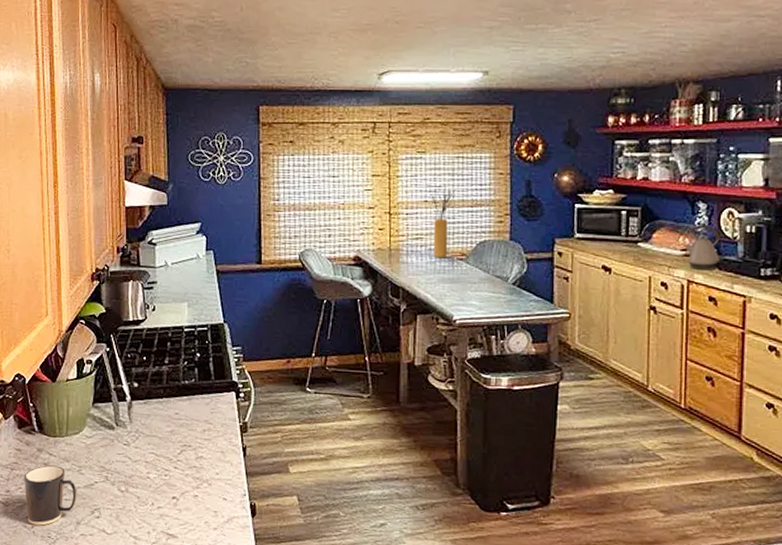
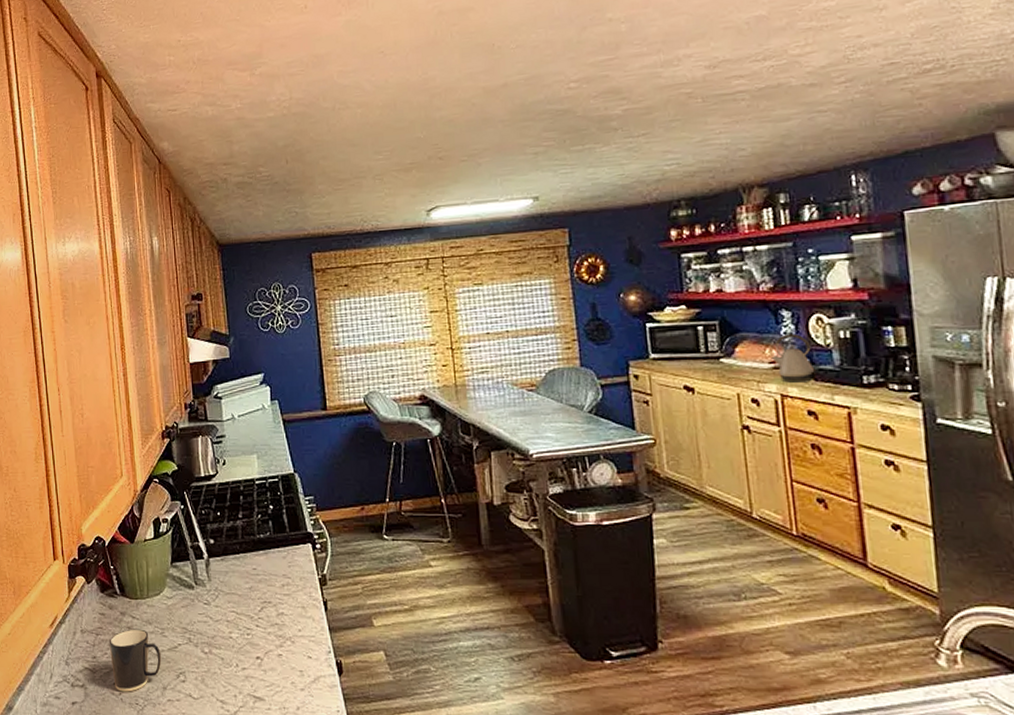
vase: present [432,185,456,259] -> none [493,315,518,391]

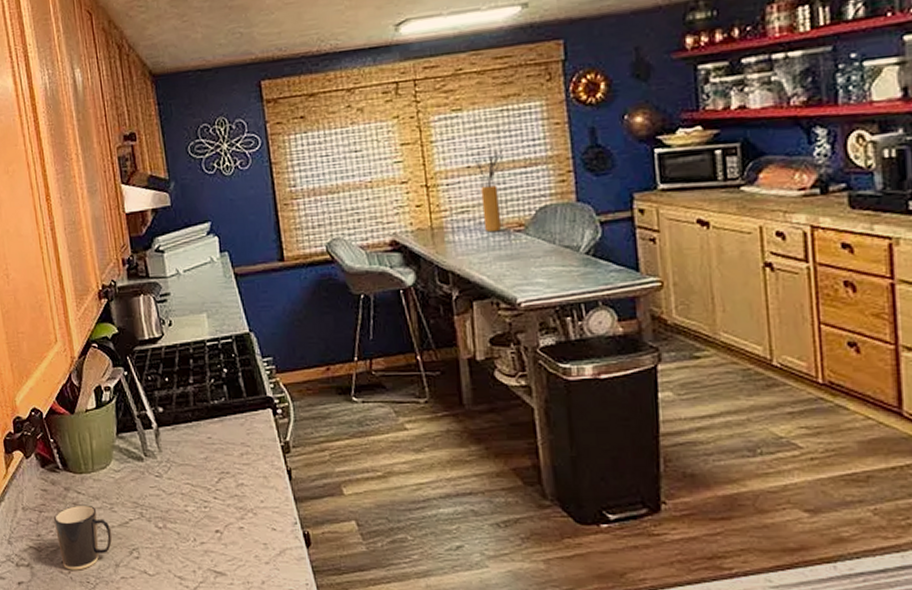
vase: none [493,315,518,391] -> present [475,145,504,233]
kettle: present [772,334,817,383] -> none [802,154,855,212]

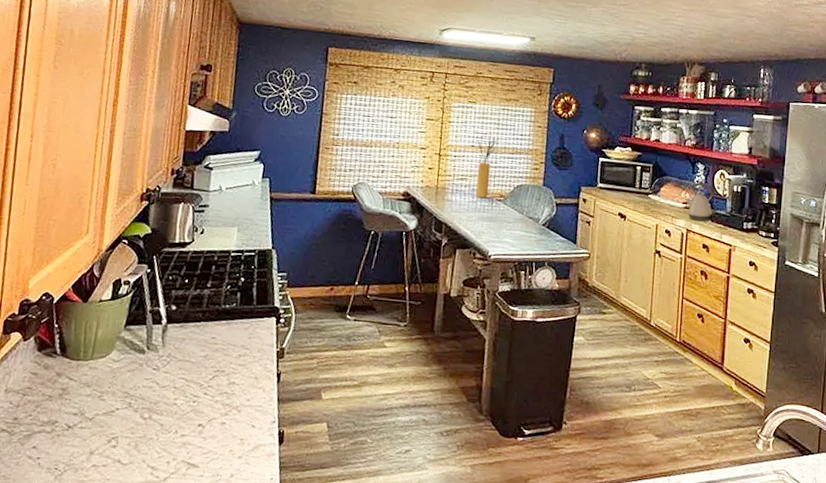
mug: present [53,504,113,570] -> none [33,390,95,457]
kettle: none [802,154,855,212] -> present [685,182,714,222]

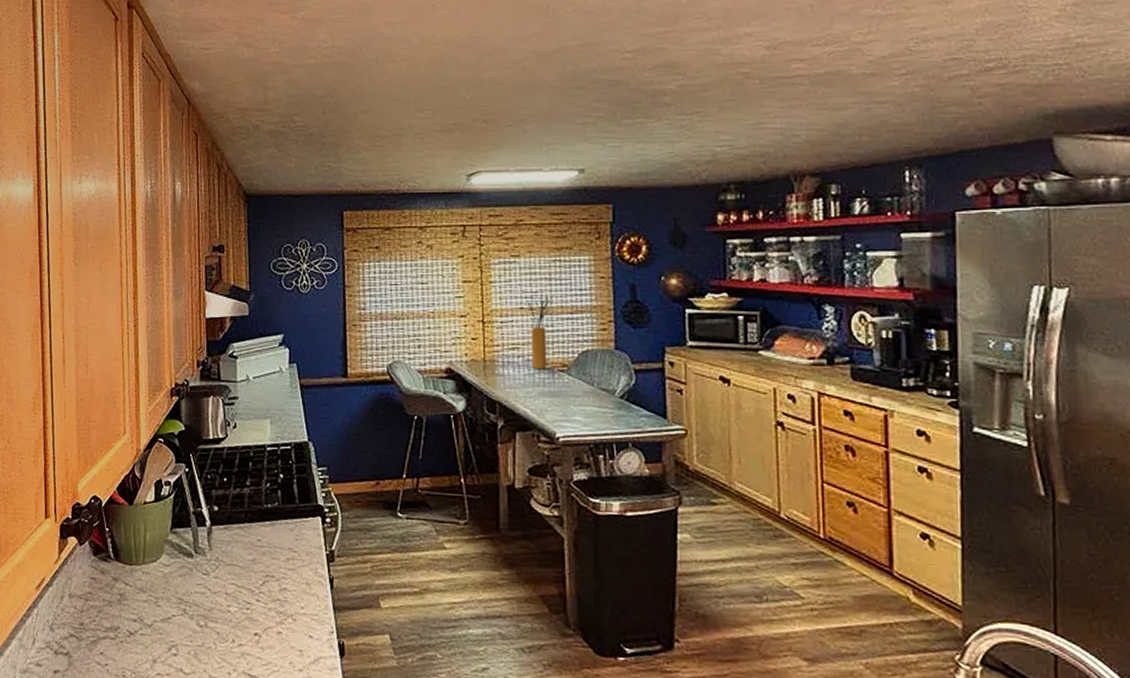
kettle: present [685,182,714,222] -> none [811,330,856,381]

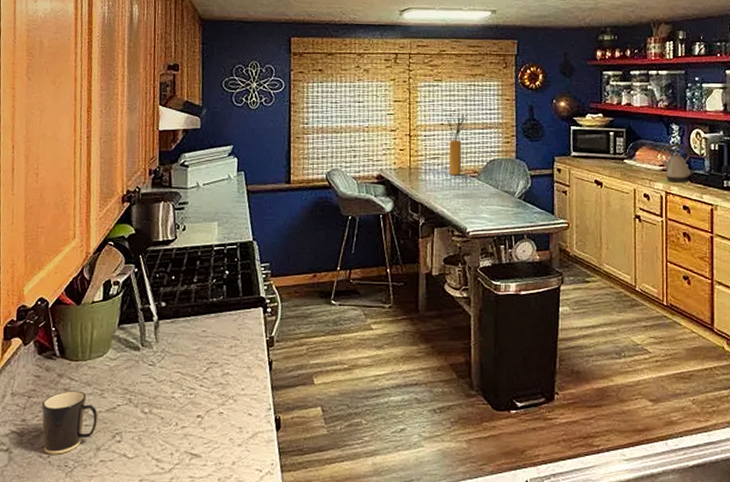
mug: none [98,596,154,663] -> present [41,390,99,454]
kettle: none [811,330,856,381] -> present [662,144,693,183]

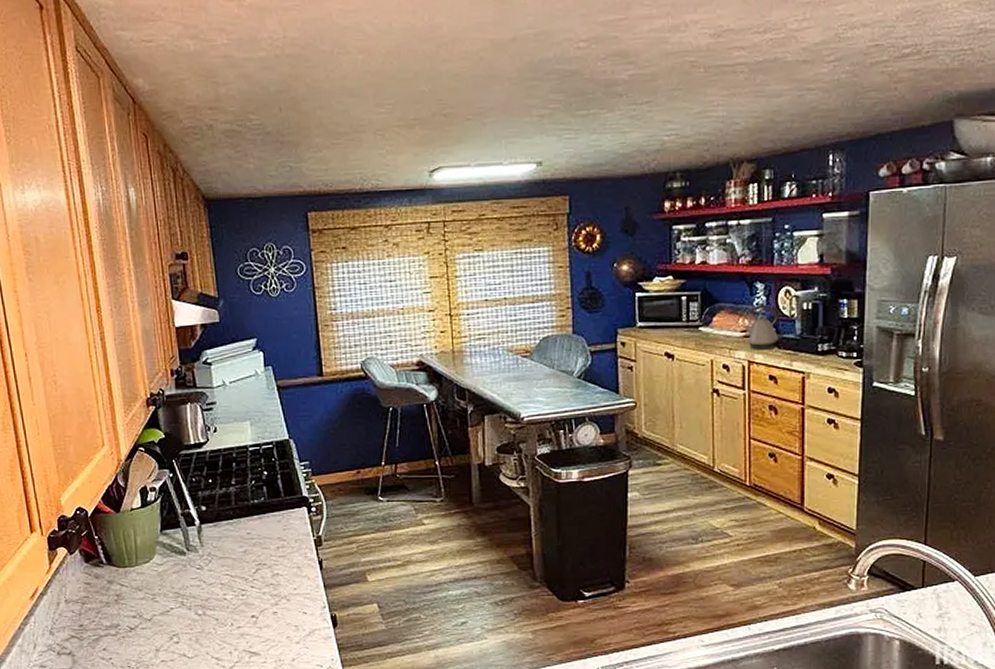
mug: present [41,390,99,454] -> none [96,596,154,656]
vase: present [447,109,468,176] -> none [492,282,516,357]

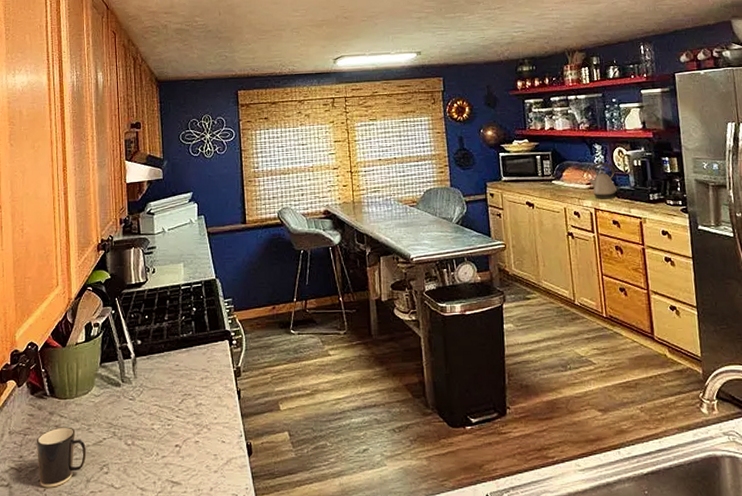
mug: none [96,596,154,656] -> present [36,427,87,488]

